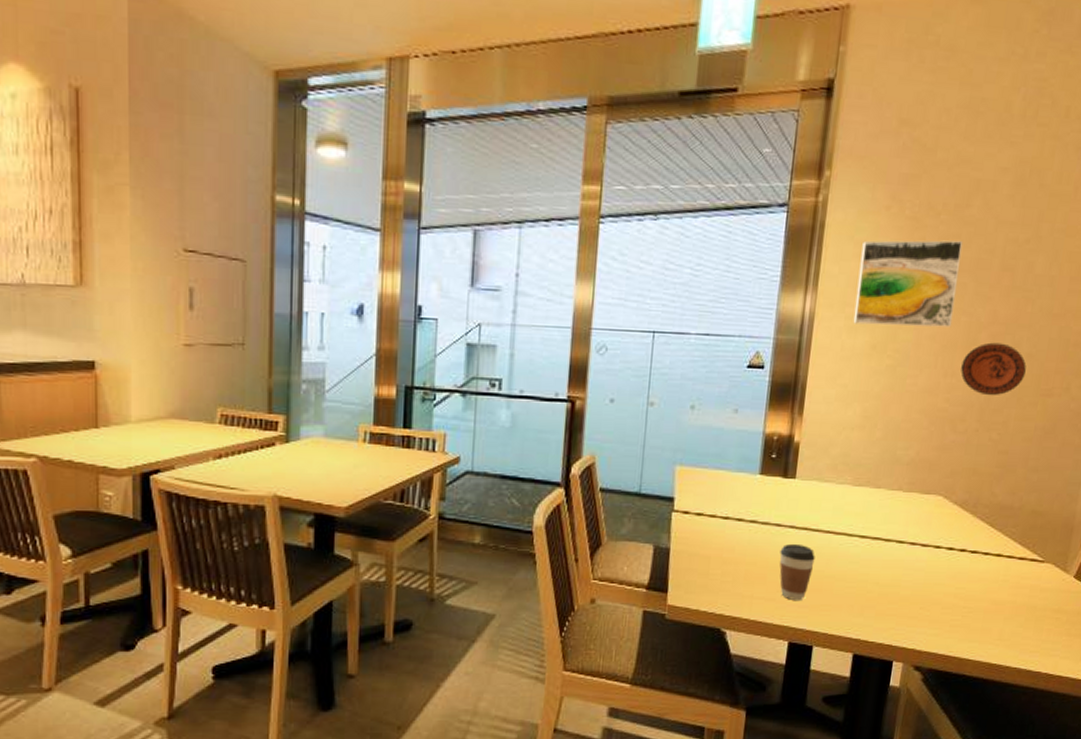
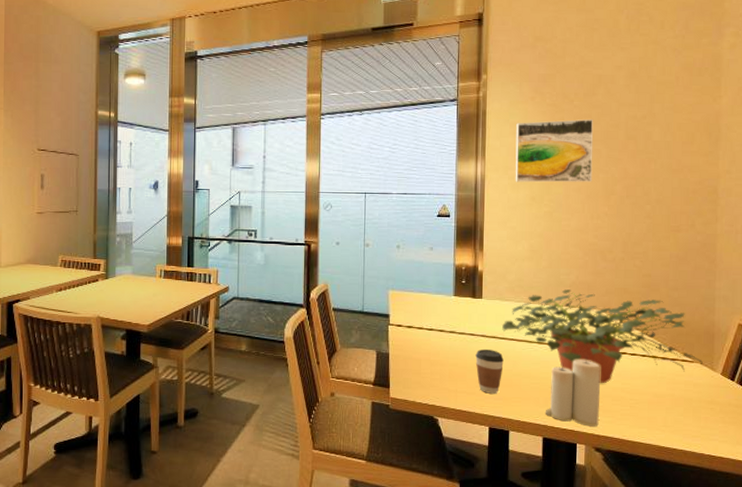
potted plant: none [817,468,1055,587] -> present [502,289,703,383]
candle: none [858,553,933,640] -> present [545,355,600,426]
decorative plate: present [961,342,1027,396] -> none [604,192,656,233]

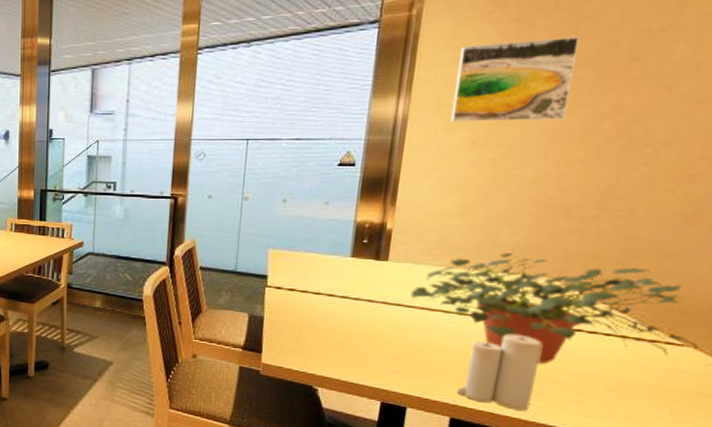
coffee cup: present [475,350,504,394] -> none [371,318,409,367]

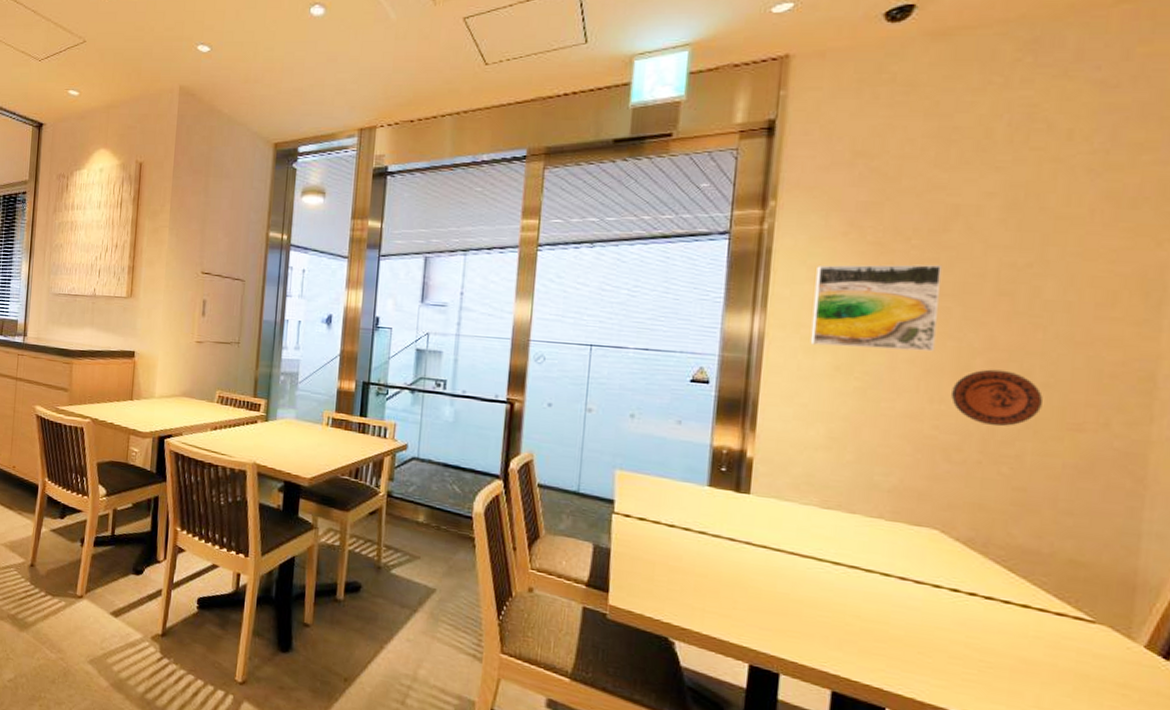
potted plant: present [411,253,698,363] -> none [778,495,1112,635]
candle: present [456,330,542,411] -> none [836,589,931,690]
decorative plate: none [577,132,661,184] -> present [951,369,1043,427]

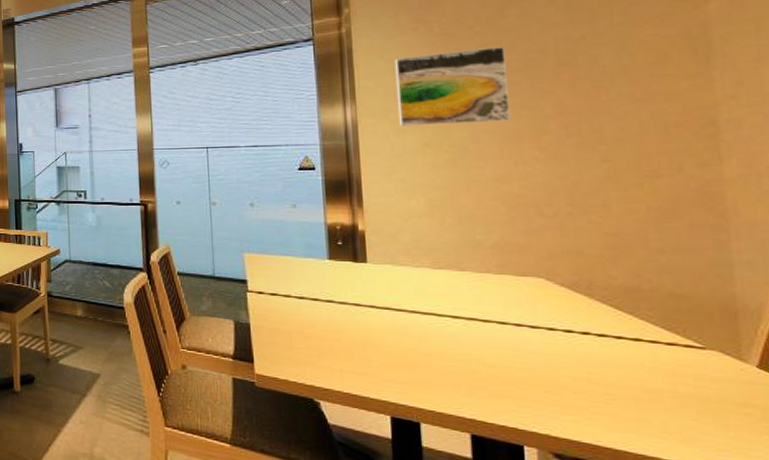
decorative plate: present [951,369,1043,427] -> none [533,130,618,181]

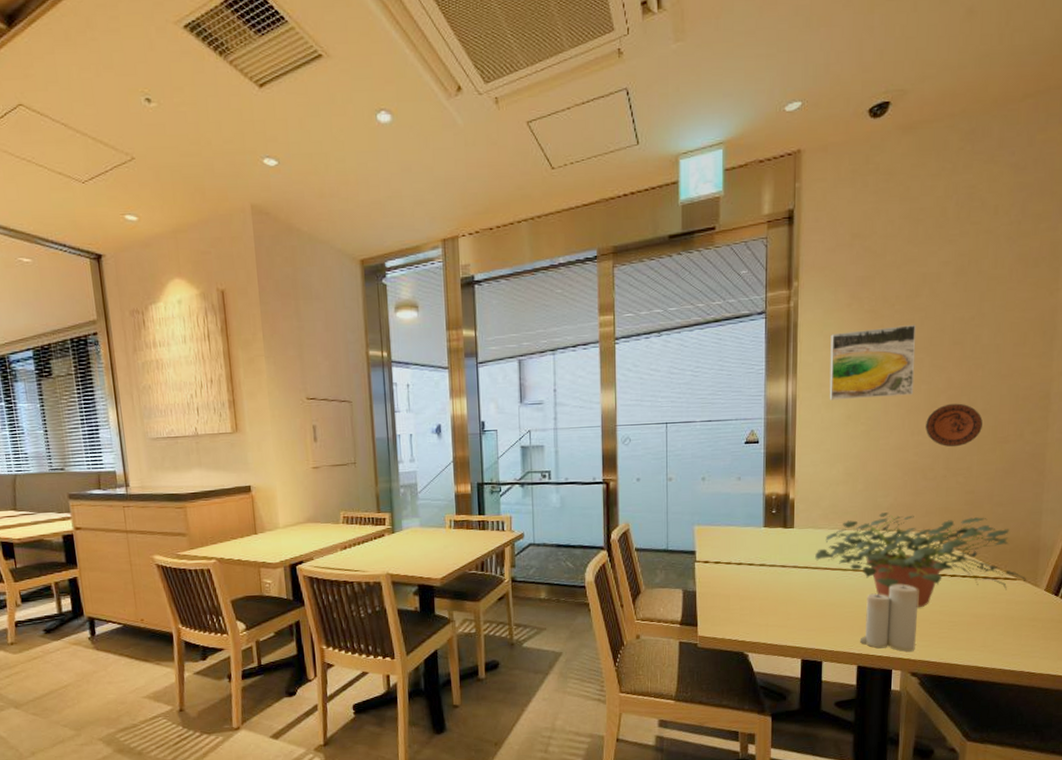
potted plant: none [398,252,722,371] -> present [815,512,1026,607]
candle: none [470,334,556,426] -> present [859,580,918,652]
decorative plate: none [533,130,618,181] -> present [926,403,983,448]

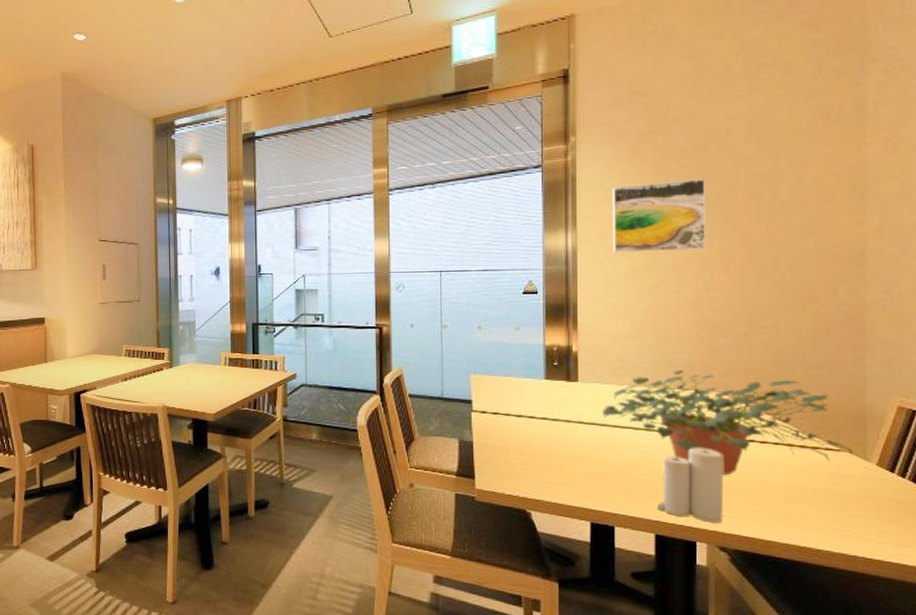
decorative plate: present [926,403,983,448] -> none [722,259,787,305]

